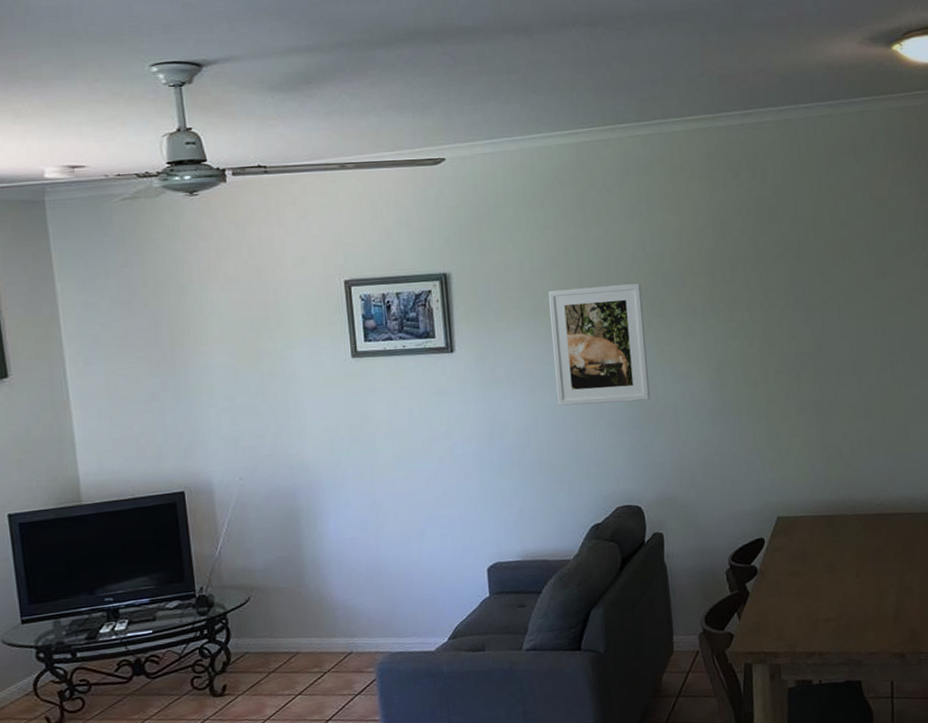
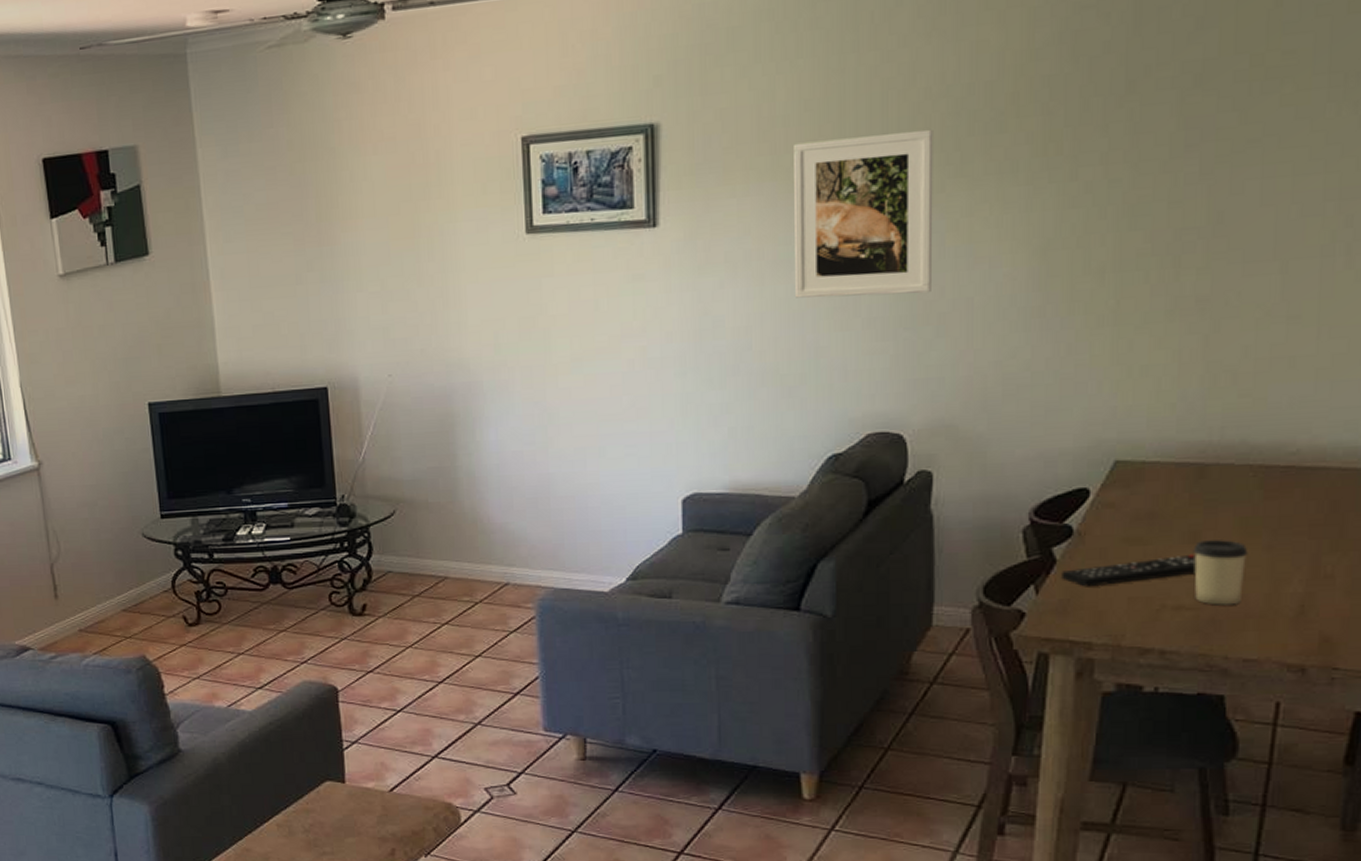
remote control: none [753,580,835,611] -> present [1061,554,1198,587]
cup: none [830,568,863,616] -> present [1193,540,1248,606]

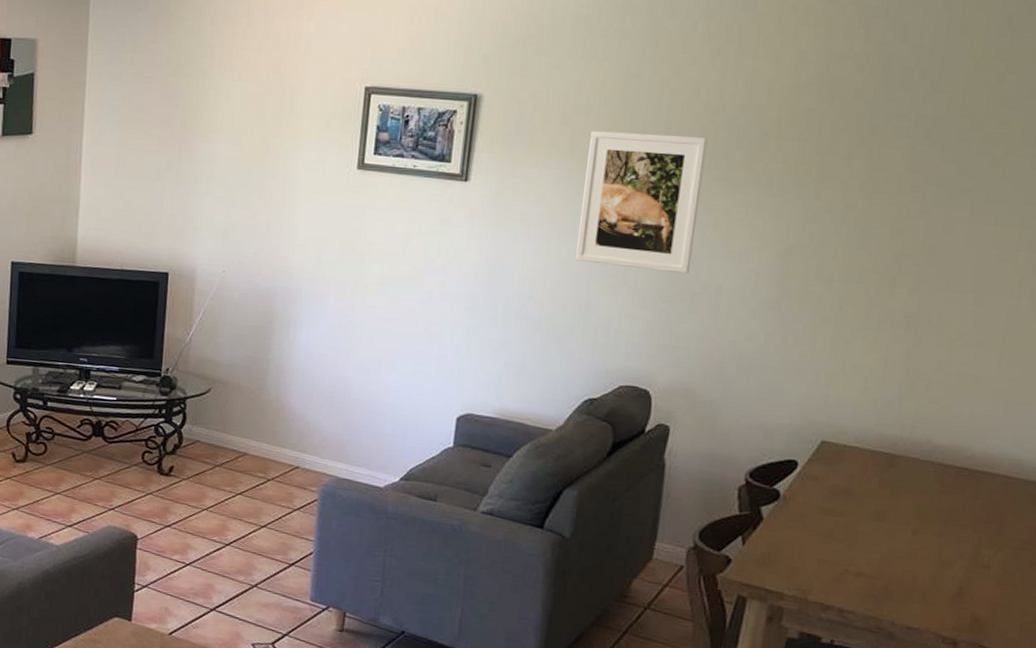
remote control: present [1061,554,1198,587] -> none [765,528,879,548]
cup: present [1193,540,1248,606] -> none [873,520,922,579]

